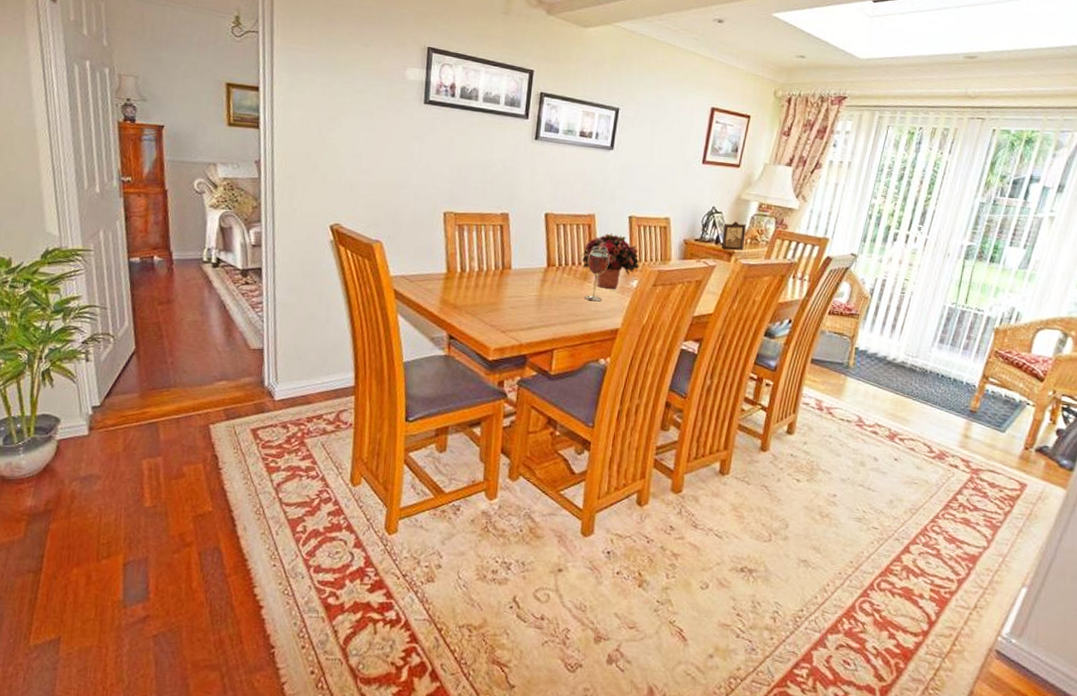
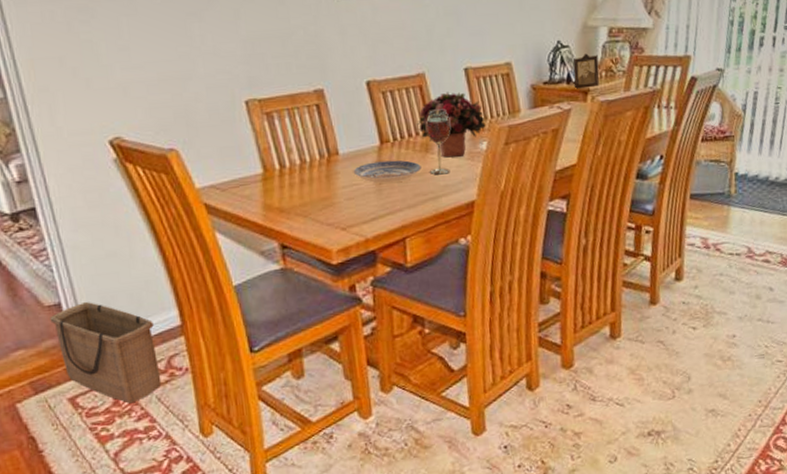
basket: none [252,352,333,444] -> present [50,302,161,404]
plate: none [520,280,578,302] -> present [353,160,422,184]

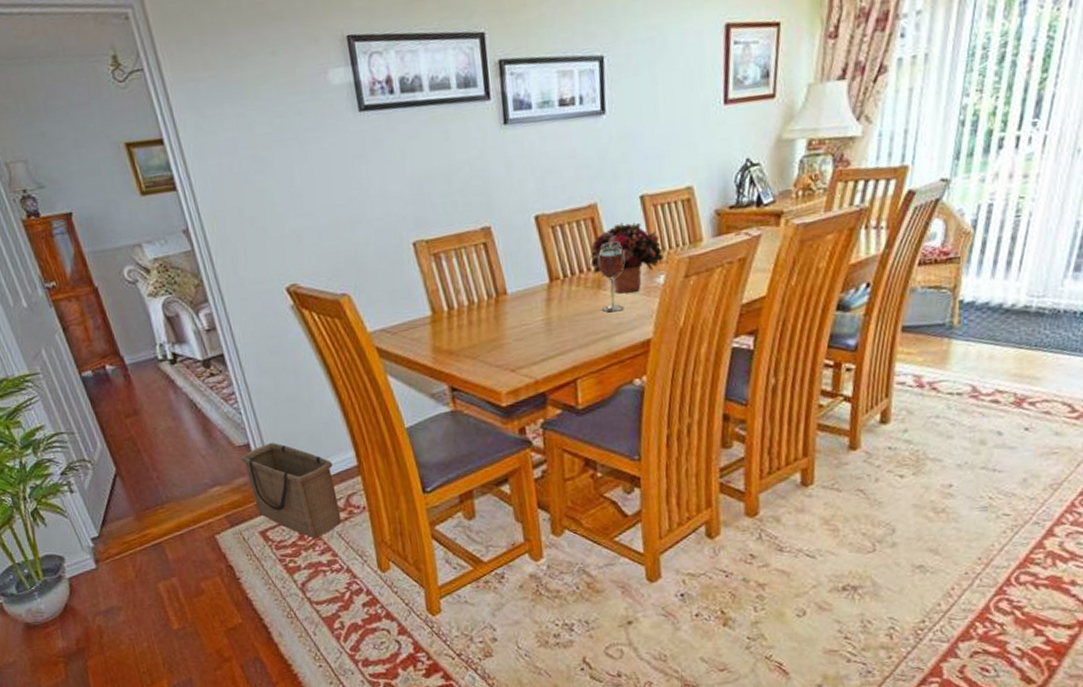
plate: present [353,160,422,184] -> none [522,298,594,324]
photo frame: present [573,53,599,89] -> none [764,171,795,212]

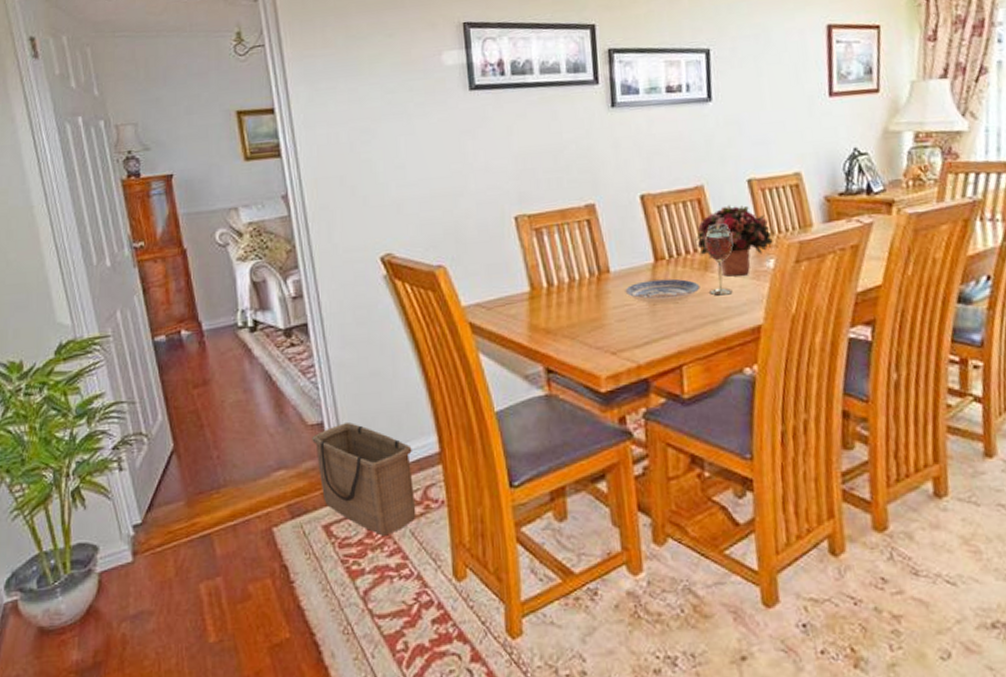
plate: none [522,298,594,324] -> present [625,278,700,305]

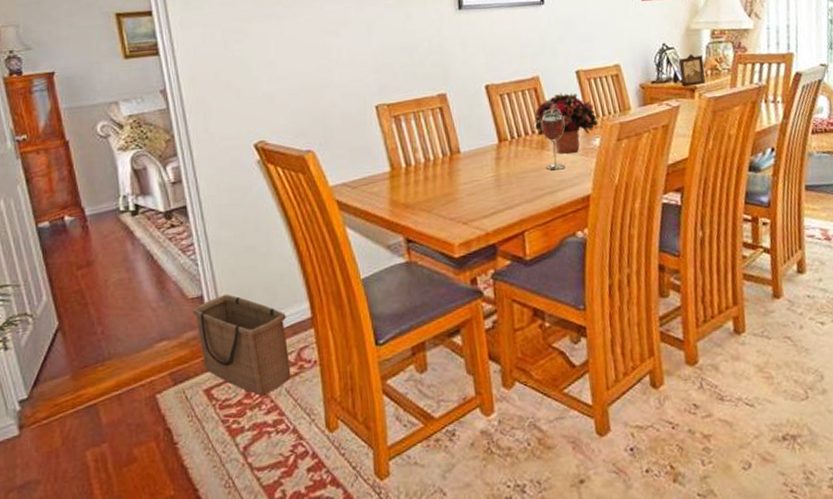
plate: present [625,278,700,305] -> none [473,157,538,180]
photo frame: none [873,161,906,201] -> present [678,54,706,87]

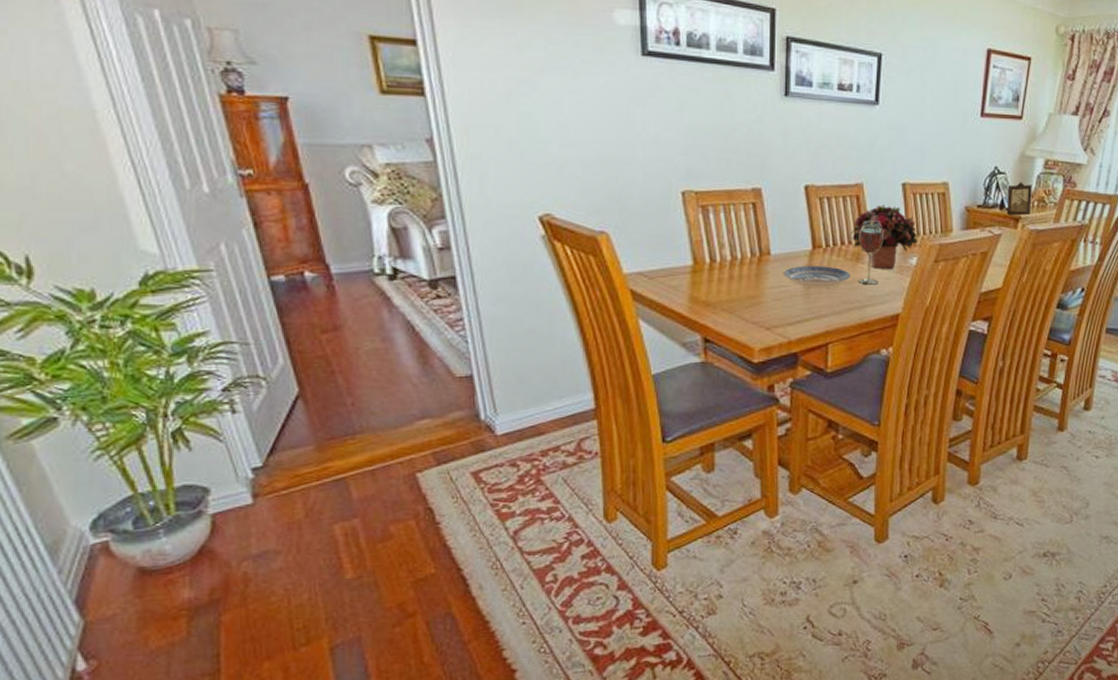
basket: present [192,295,291,396] -> none [460,377,569,483]
plate: none [473,157,538,180] -> present [783,266,851,289]

